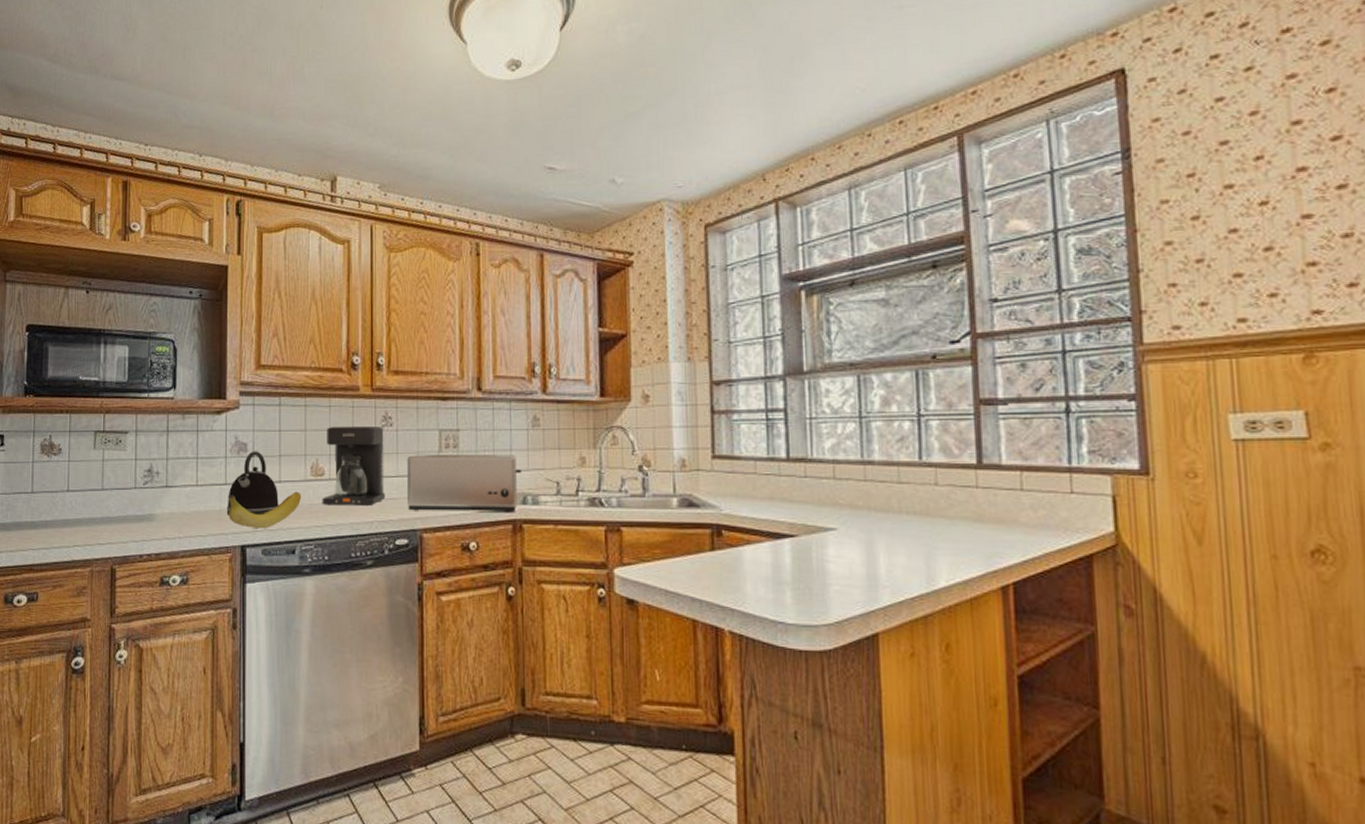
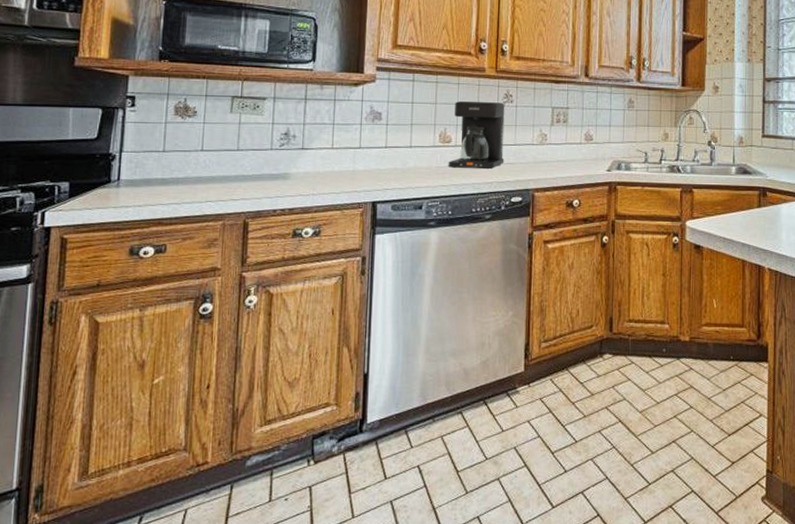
kettle: present [226,451,279,516] -> none [359,119,409,176]
fruit: present [228,491,302,529] -> none [361,155,430,188]
toaster: present [407,454,522,513] -> none [523,126,618,177]

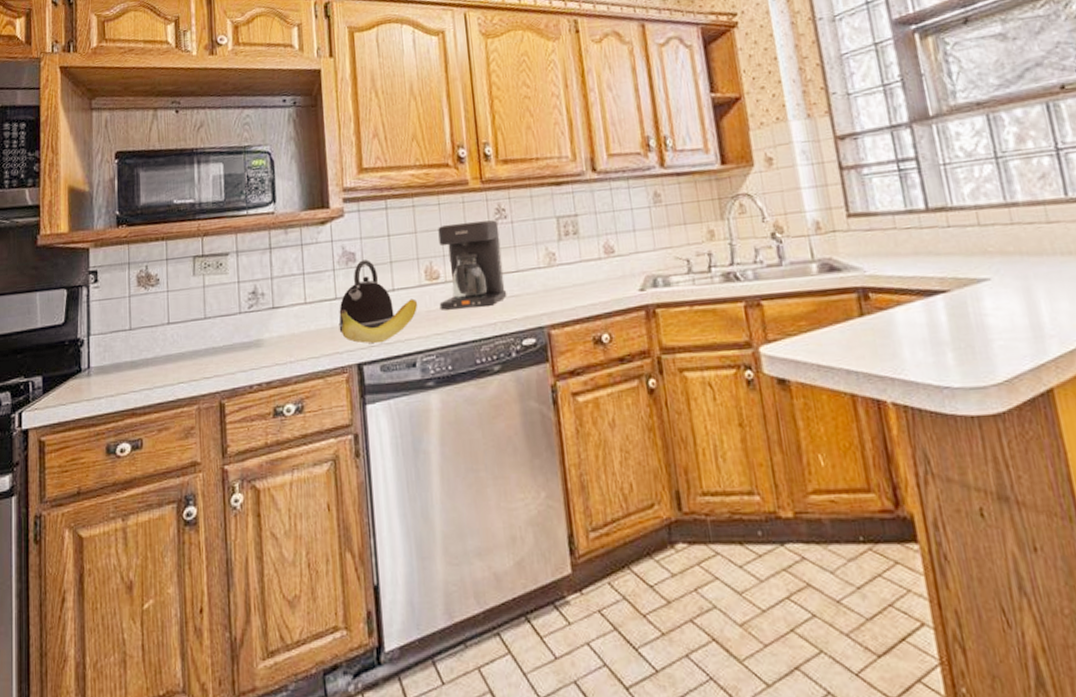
kettle: none [359,119,409,176] -> present [338,259,394,332]
fruit: none [361,155,430,188] -> present [339,298,418,344]

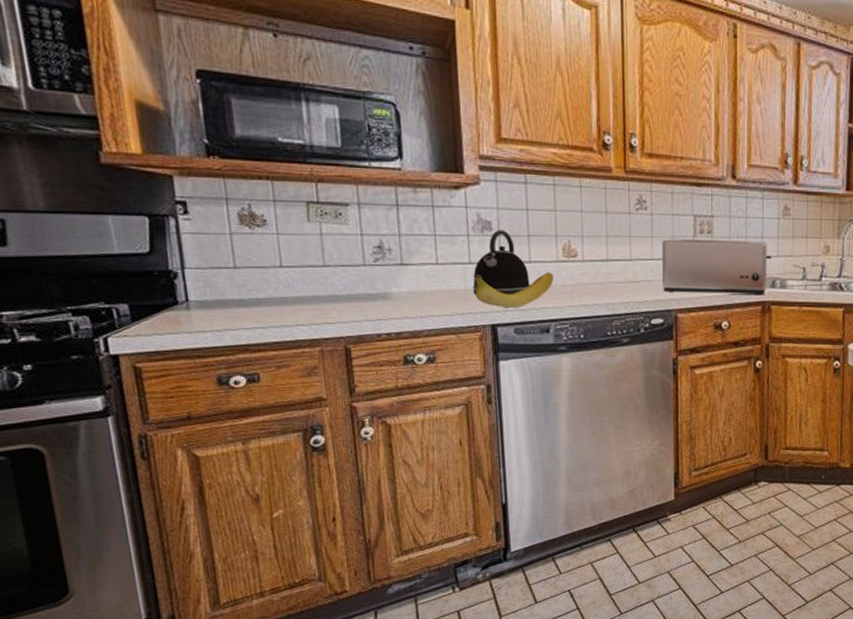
coffee maker: present [438,220,507,311] -> none [575,207,641,288]
toaster: none [526,235,649,307] -> present [662,238,772,295]

